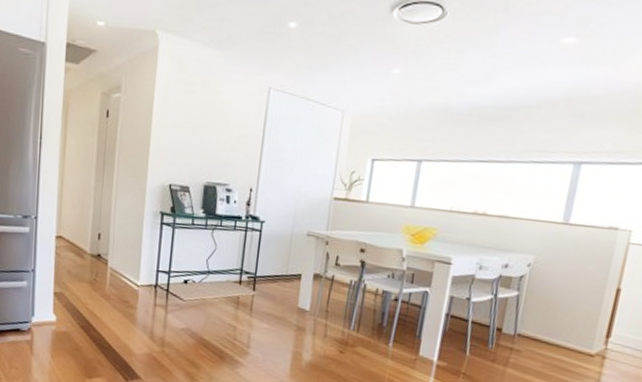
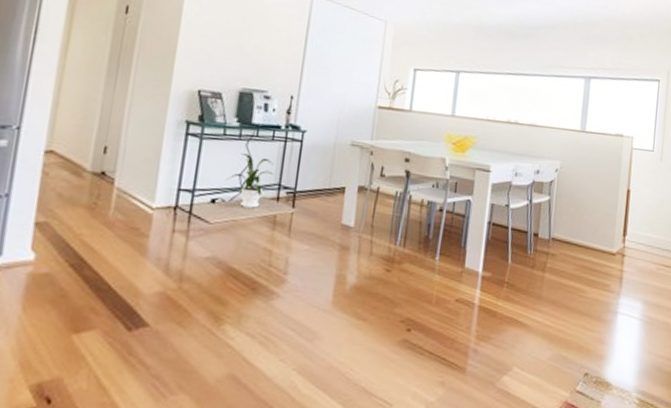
house plant: none [195,241,237,290] -> present [225,153,274,208]

